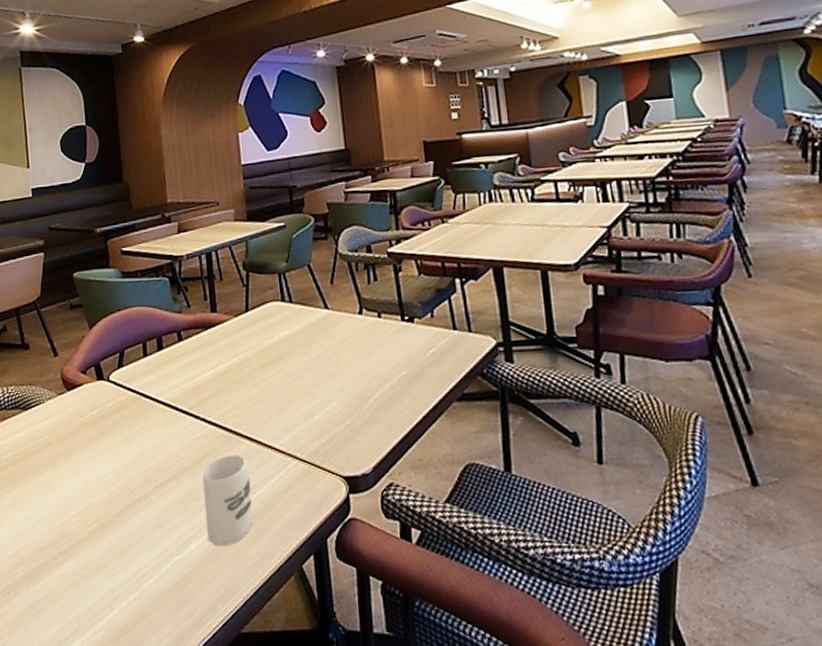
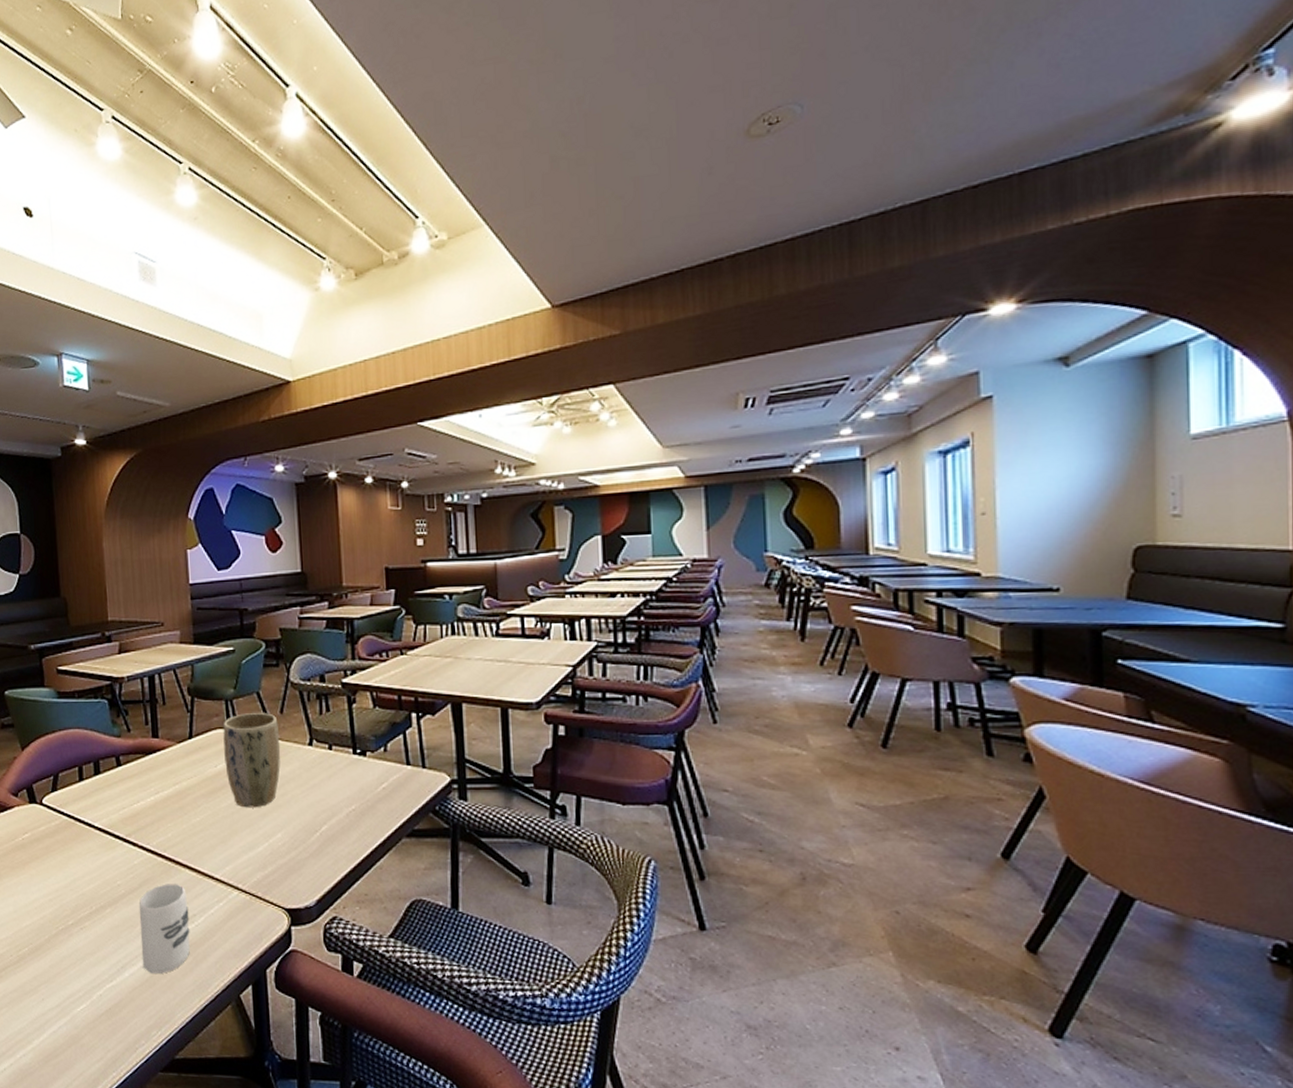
plant pot: none [277,284,333,378] -> present [223,713,281,808]

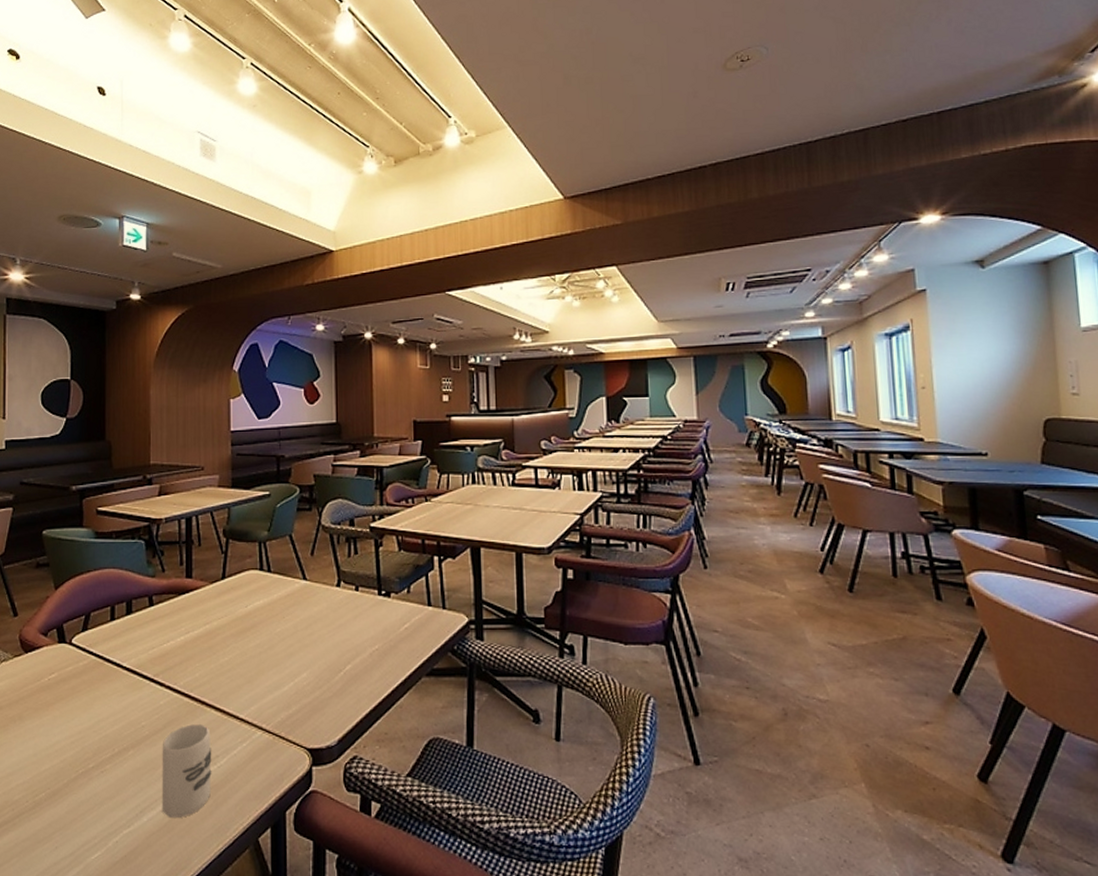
plant pot: present [223,713,281,808] -> none [255,555,310,648]

